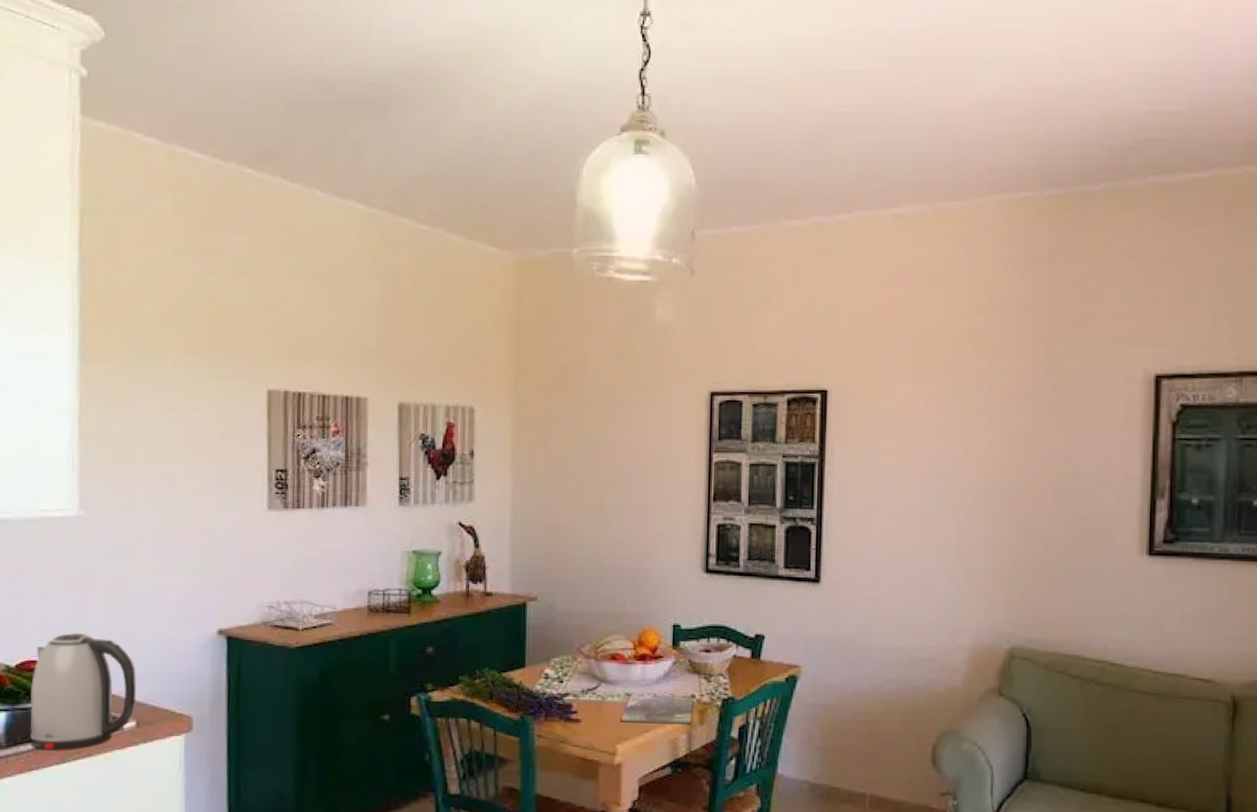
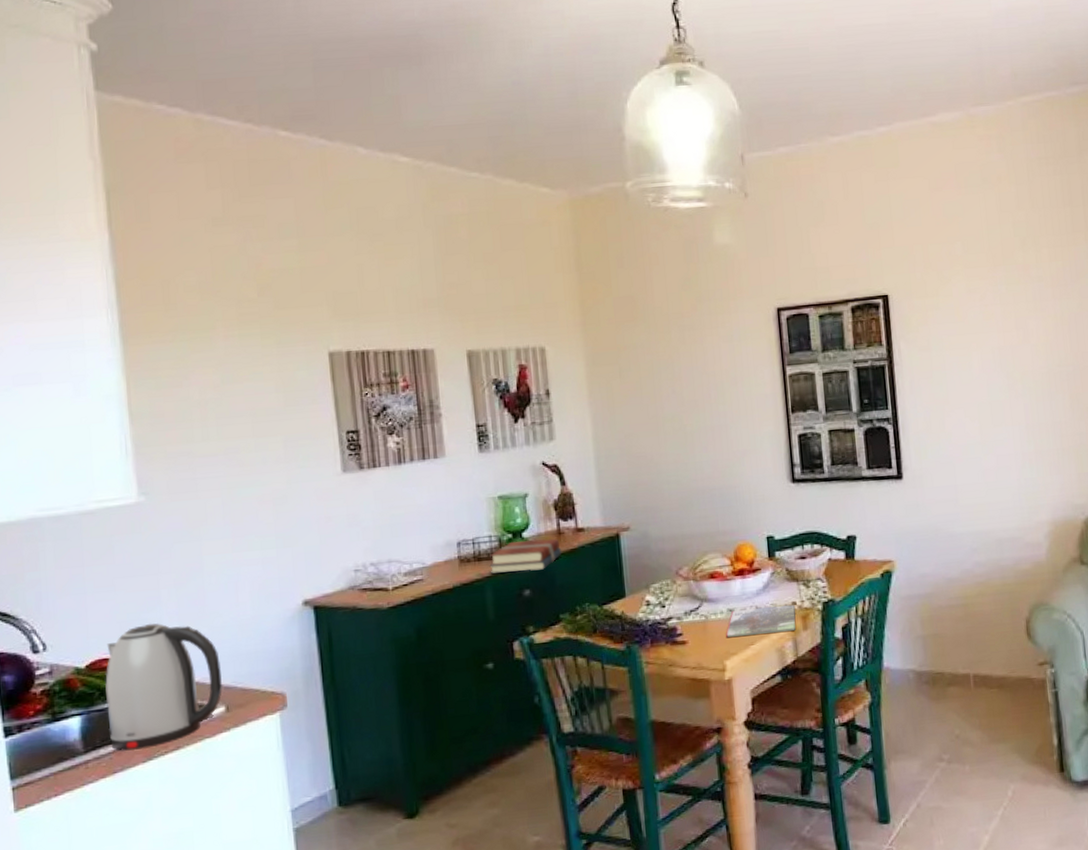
books: none [396,597,468,629] -> present [489,538,562,574]

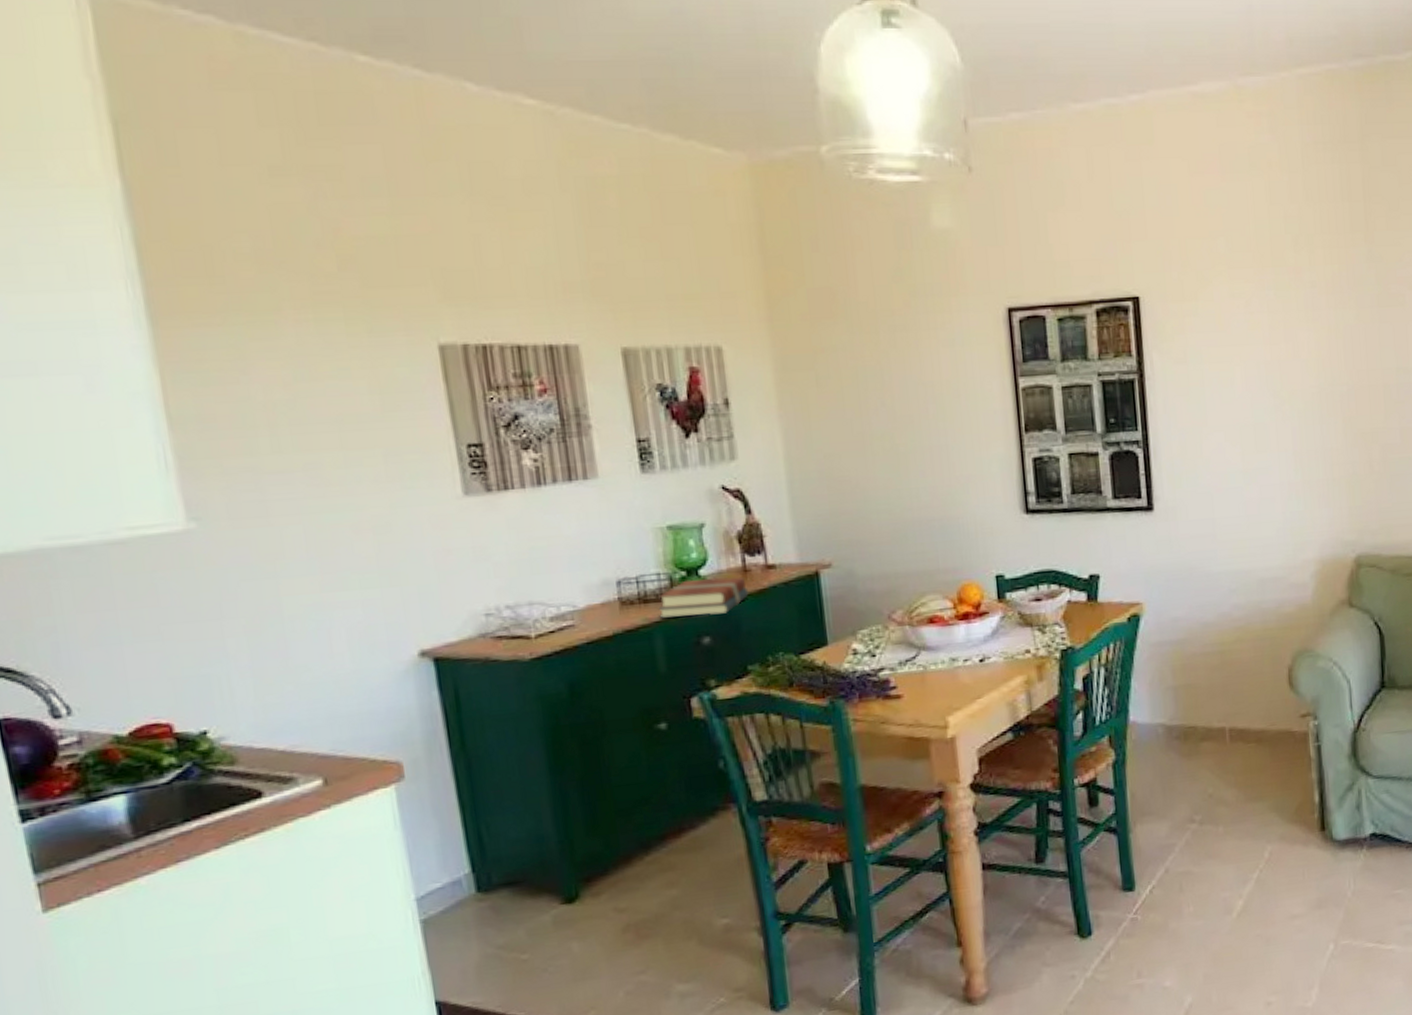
kettle: present [105,622,222,751] -> none [155,679,318,836]
magazine: present [726,604,796,637] -> none [948,652,1030,690]

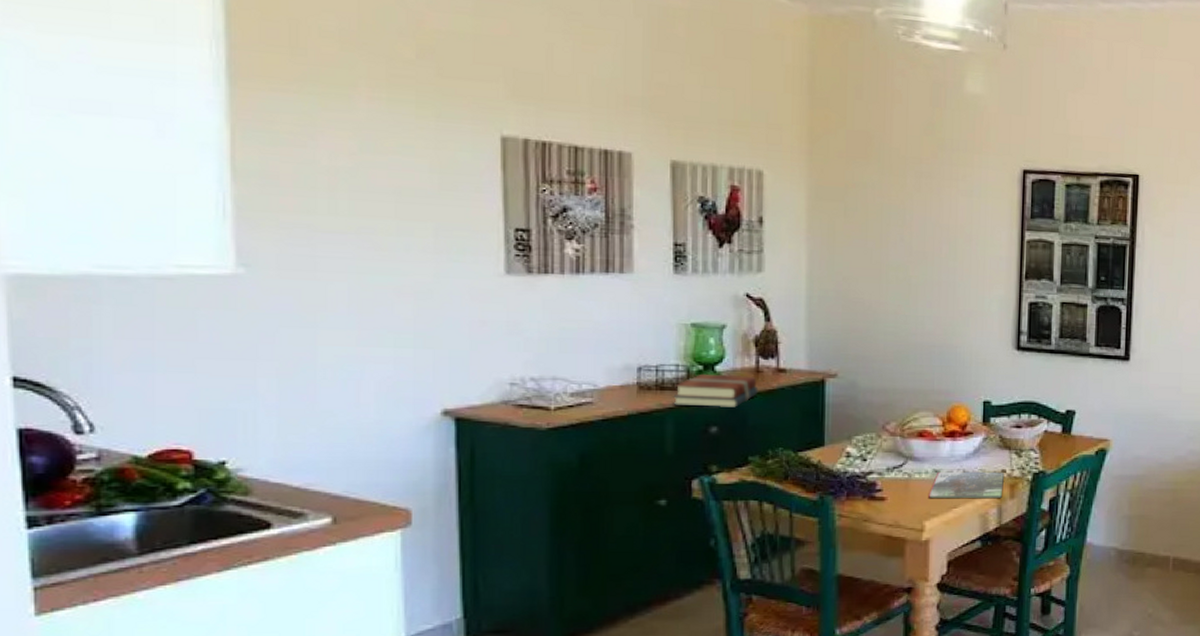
magazine: none [948,652,1030,690] -> present [929,471,1005,498]

